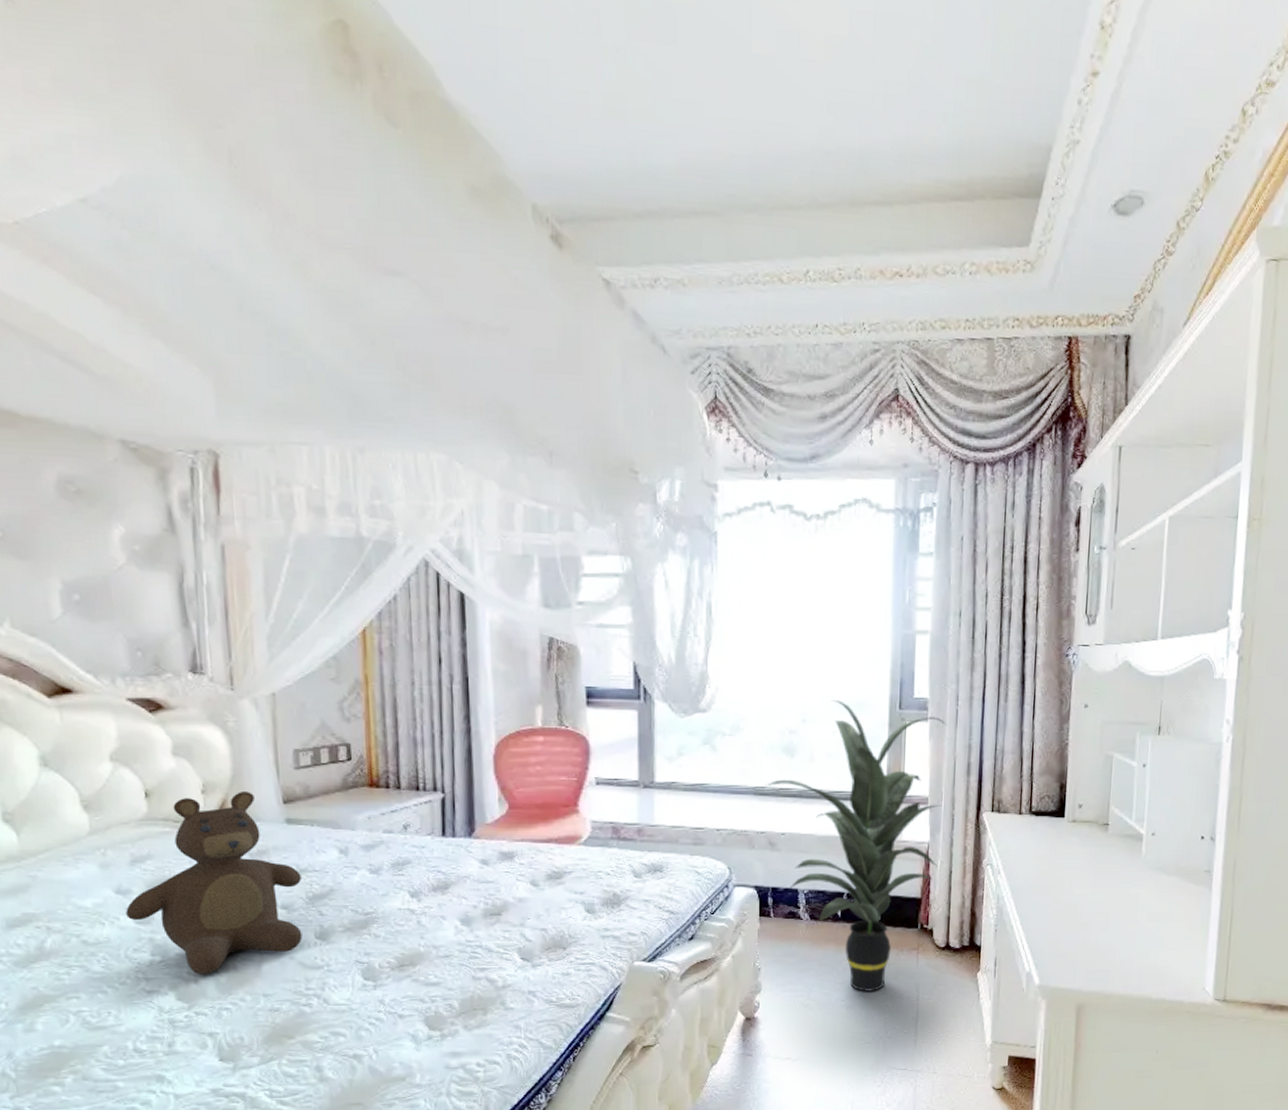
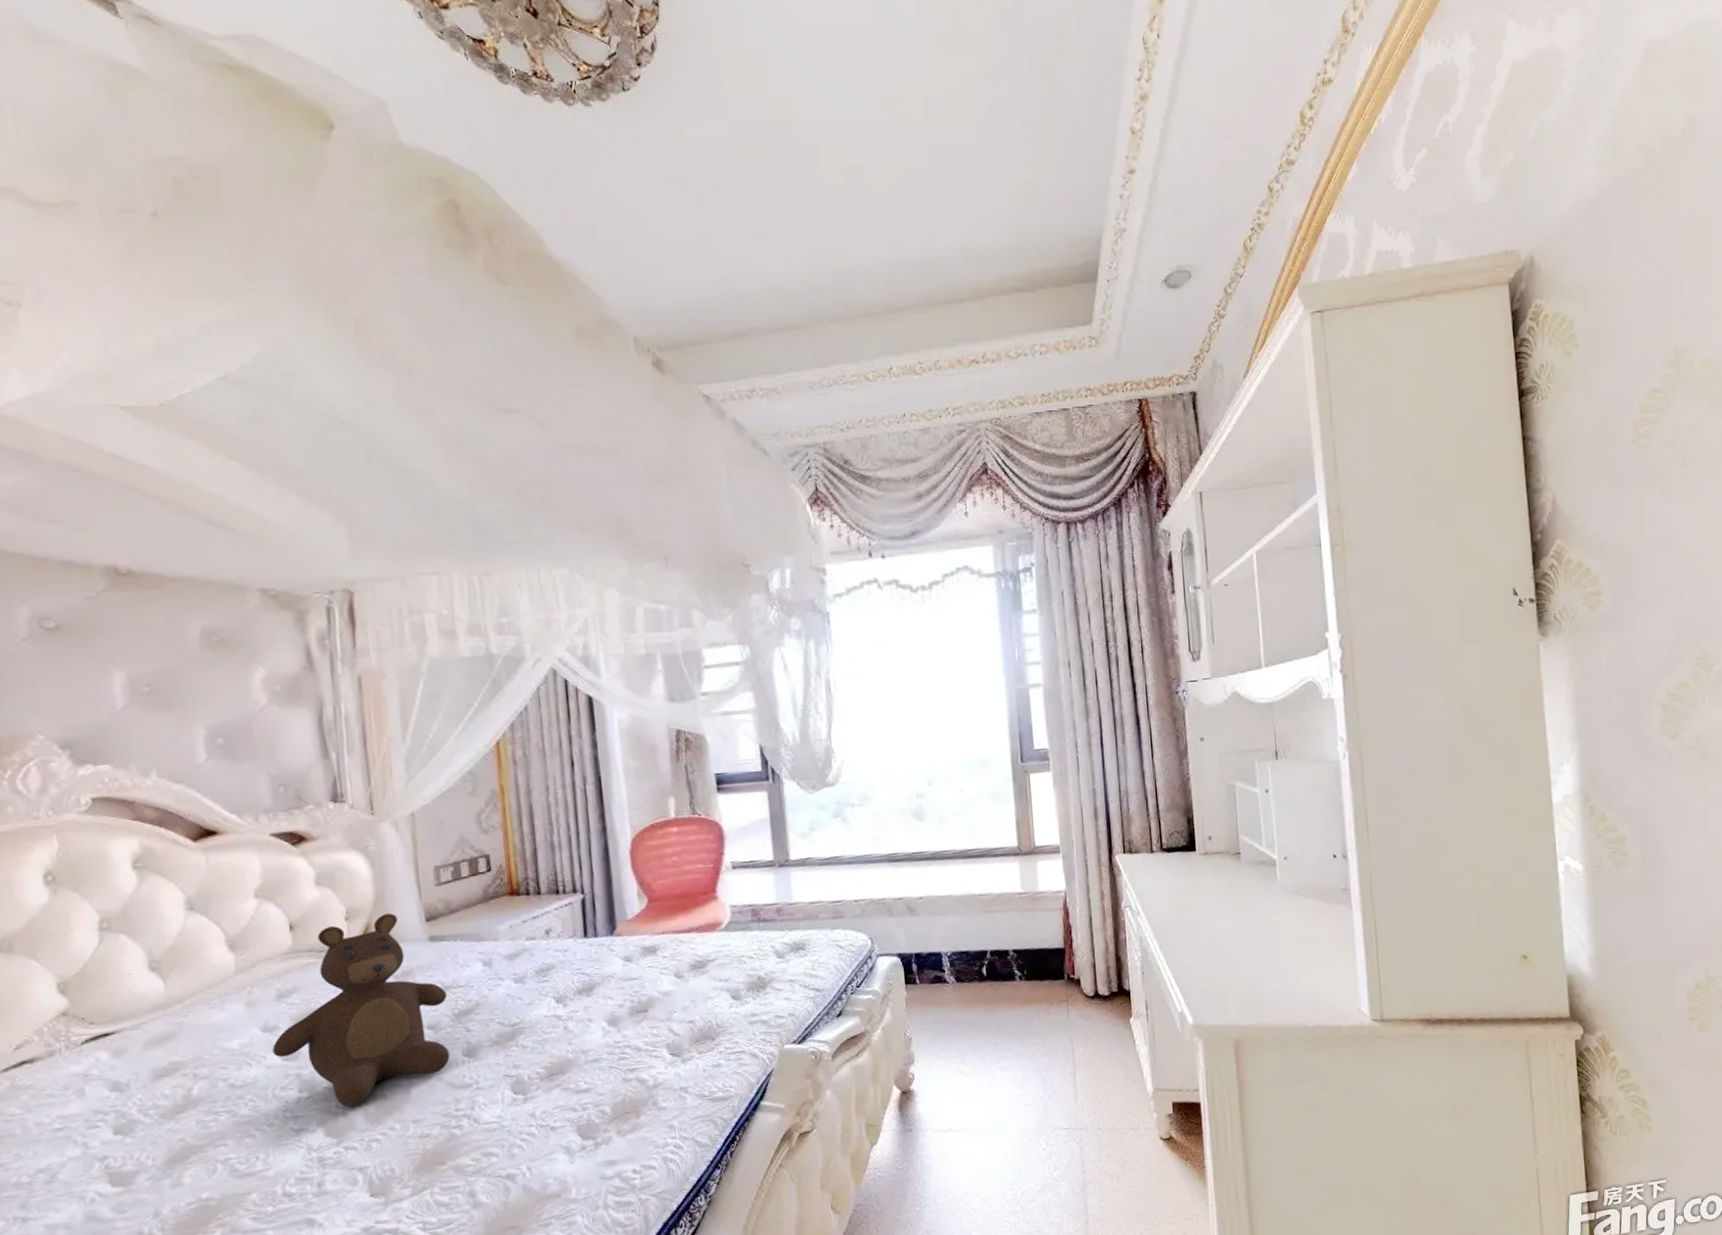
indoor plant: present [765,700,947,991] -> none [898,760,1076,1051]

